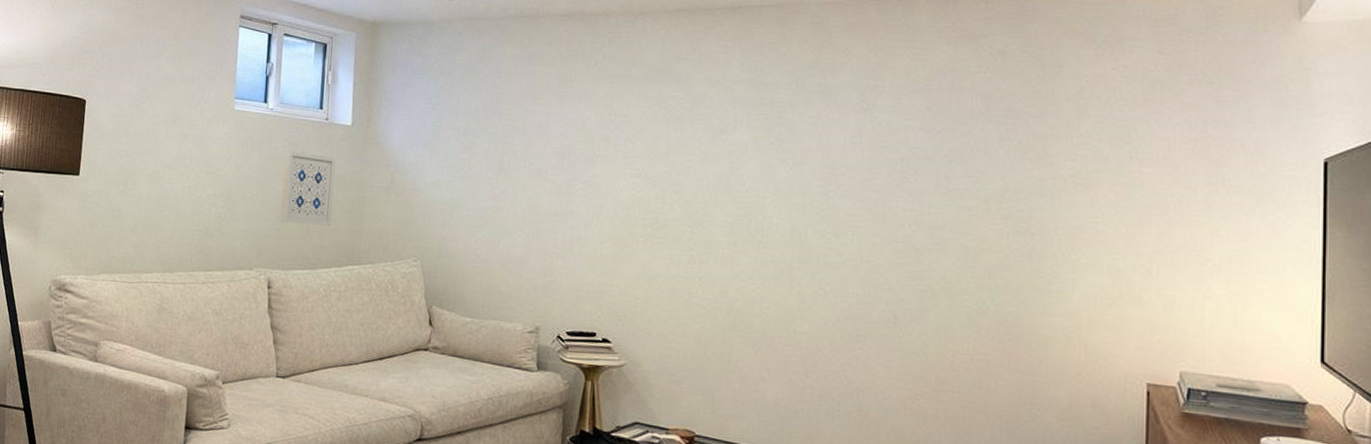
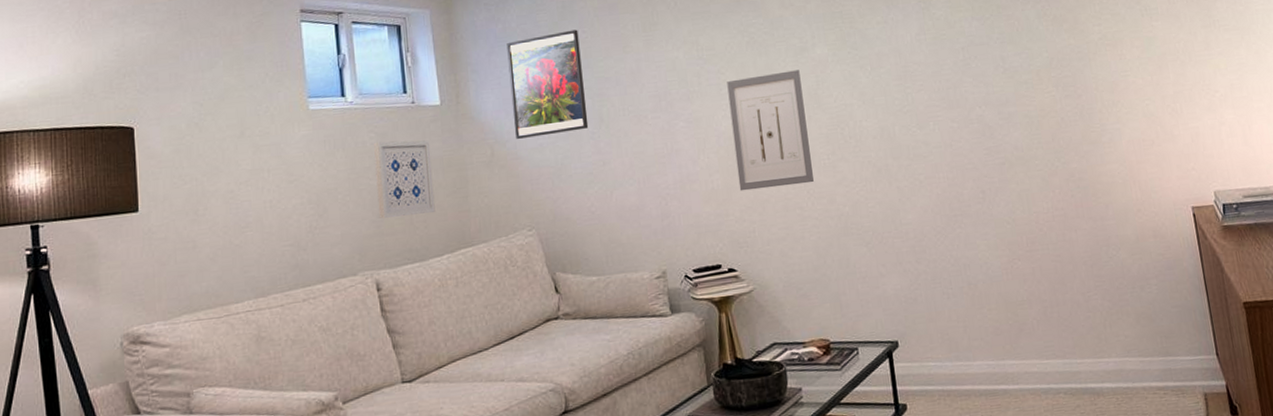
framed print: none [416,73,494,174] -> present [506,29,589,139]
wall art: none [628,150,714,271] -> present [727,70,814,191]

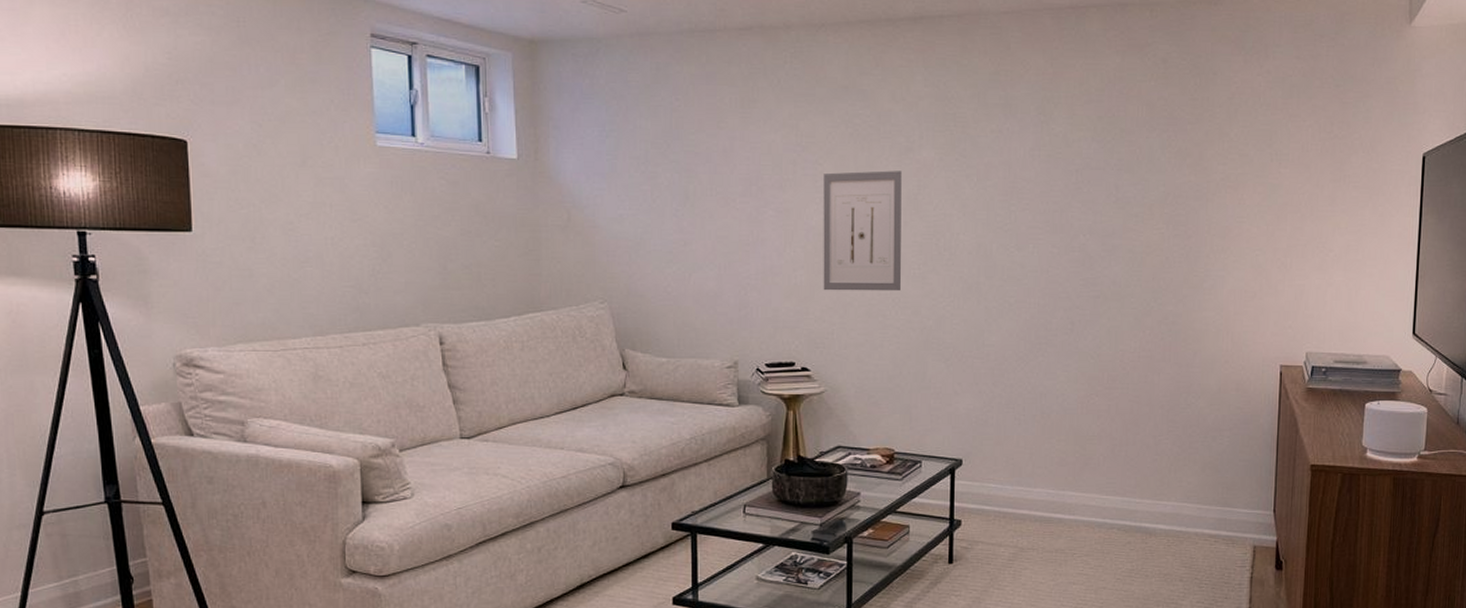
wall art: present [373,140,435,219] -> none [443,190,505,271]
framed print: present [506,29,589,139] -> none [593,95,673,206]

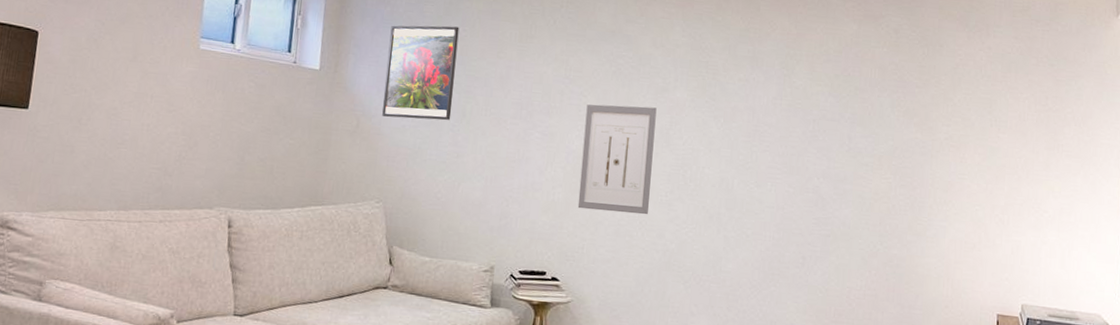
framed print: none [593,95,673,206] -> present [382,25,460,121]

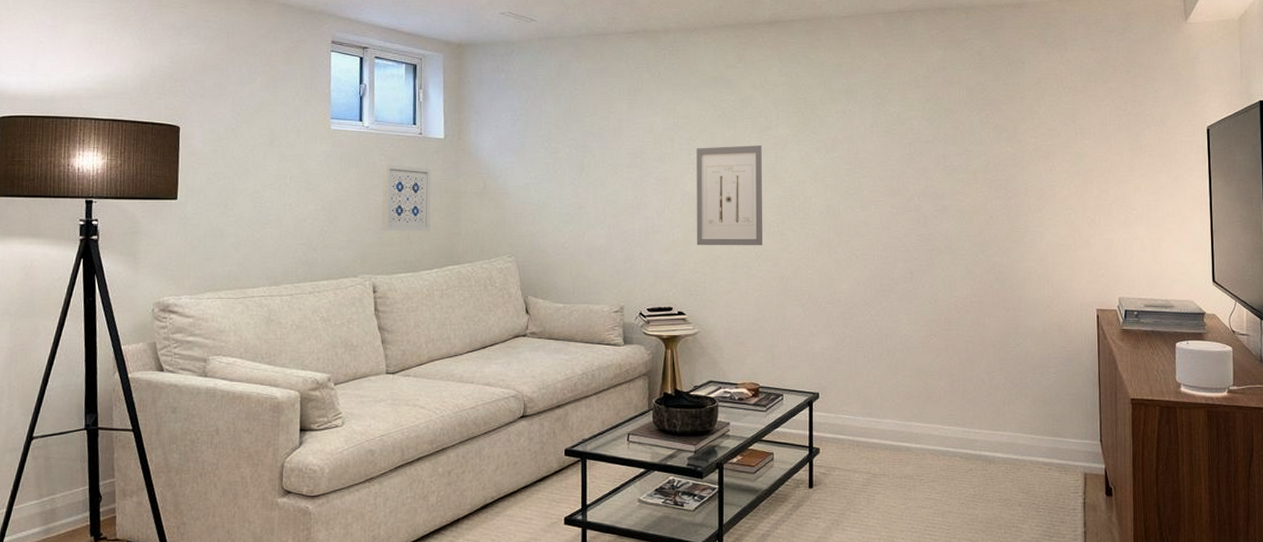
wall art: none [243,91,302,167] -> present [381,164,431,231]
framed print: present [382,25,460,121] -> none [506,86,571,176]

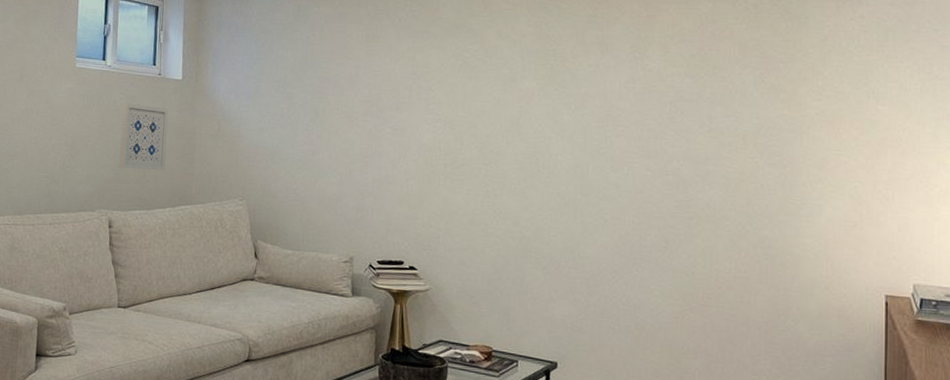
wall art: present [696,145,762,246] -> none [431,97,505,204]

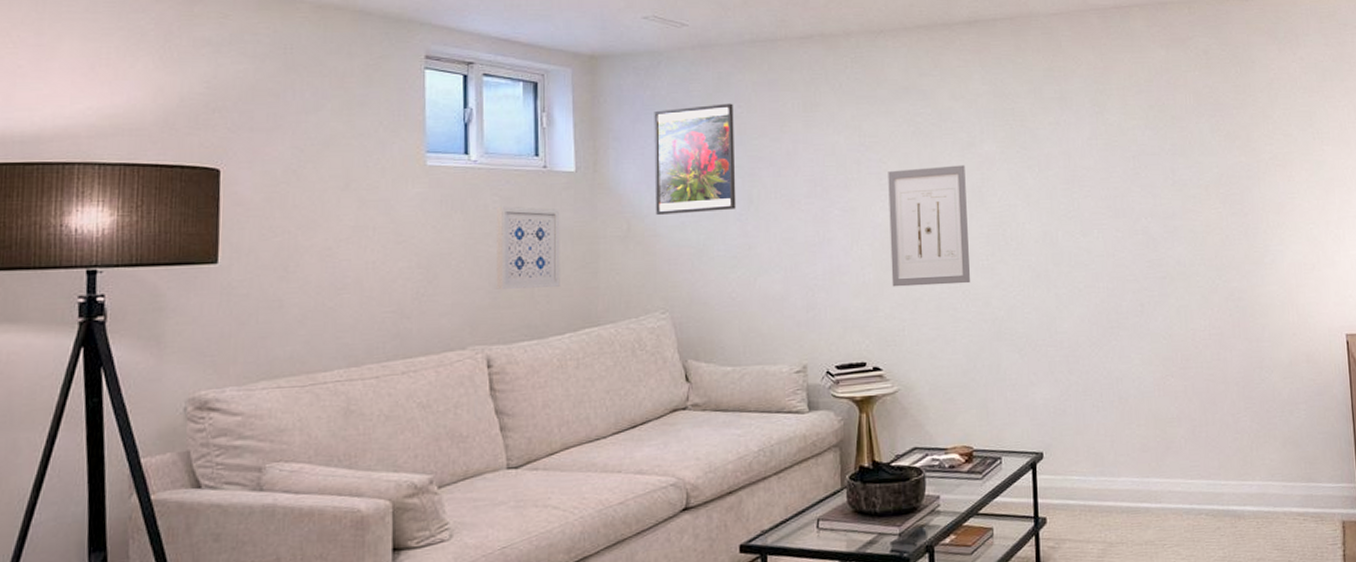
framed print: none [241,31,309,121] -> present [654,103,736,215]
wall art: none [431,97,505,204] -> present [888,165,970,287]

